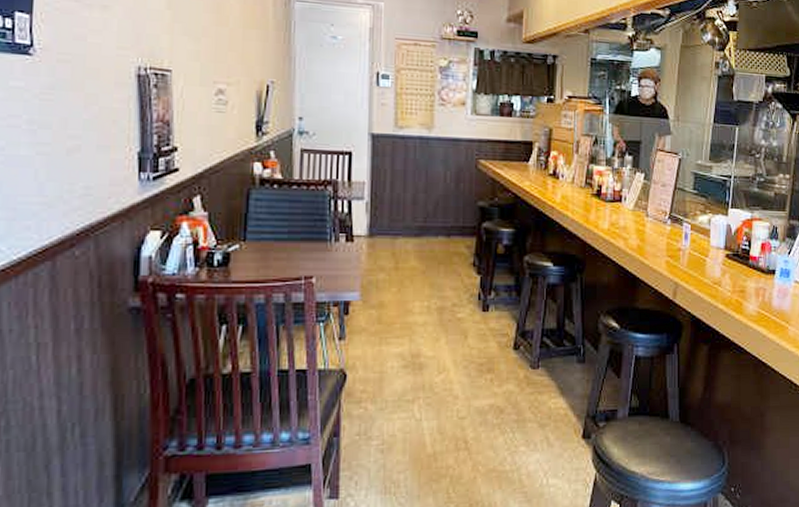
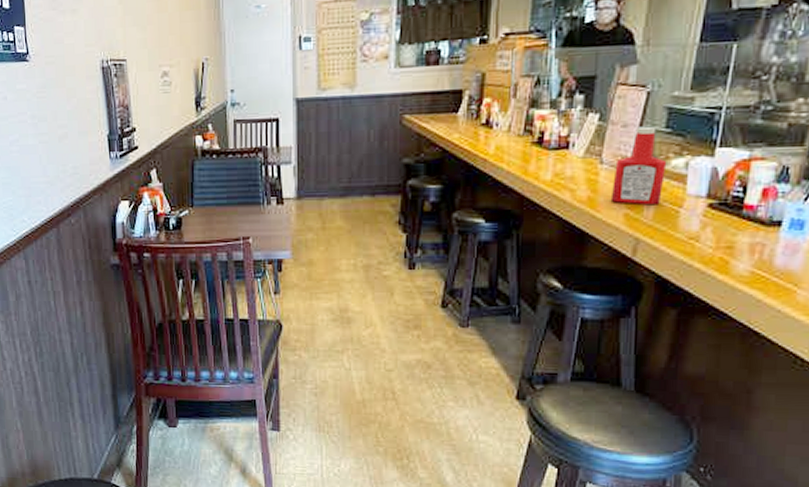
ketchup bottle: none [655,187,696,255] -> present [610,126,667,206]

